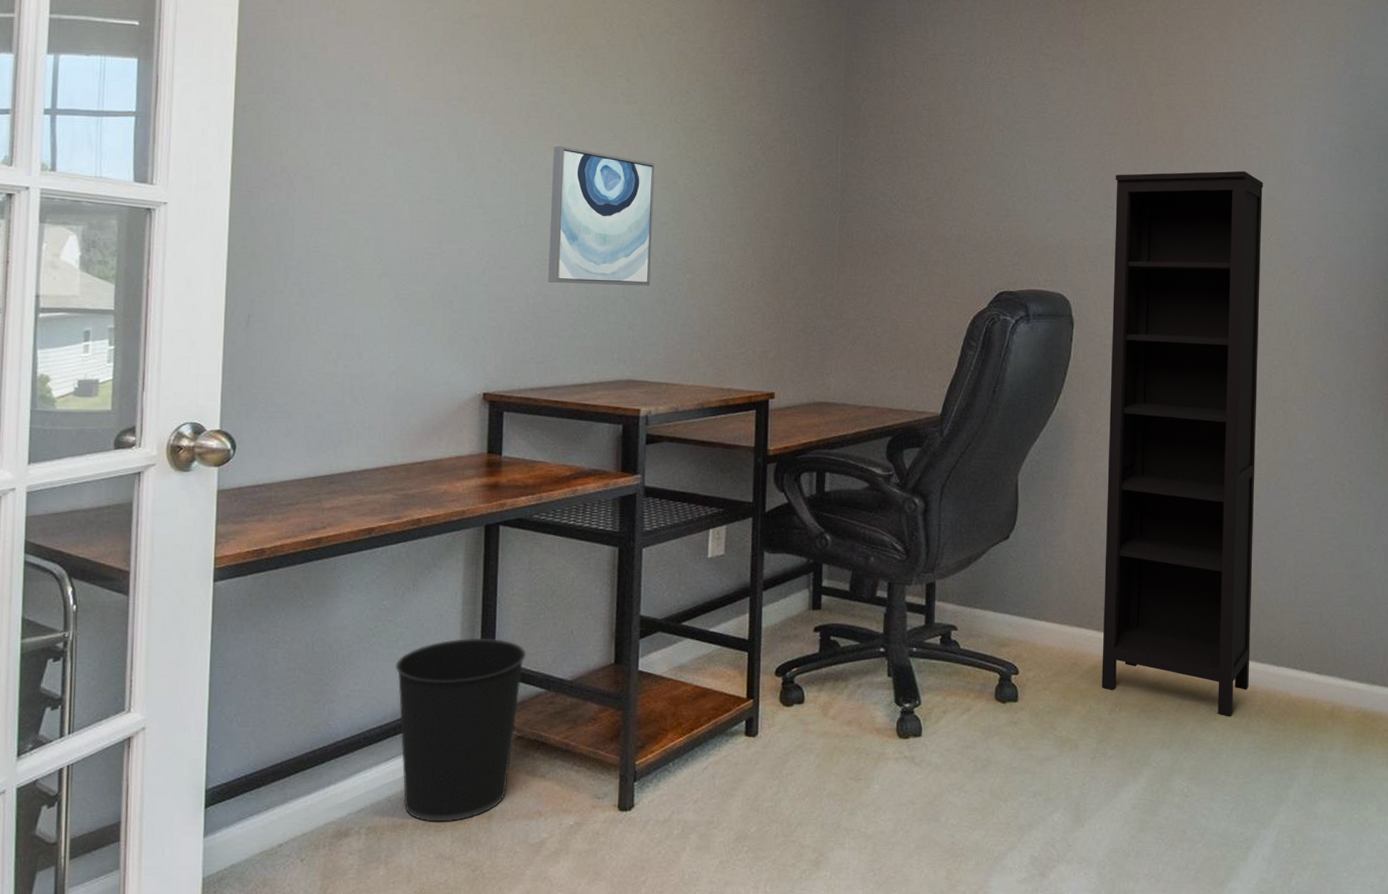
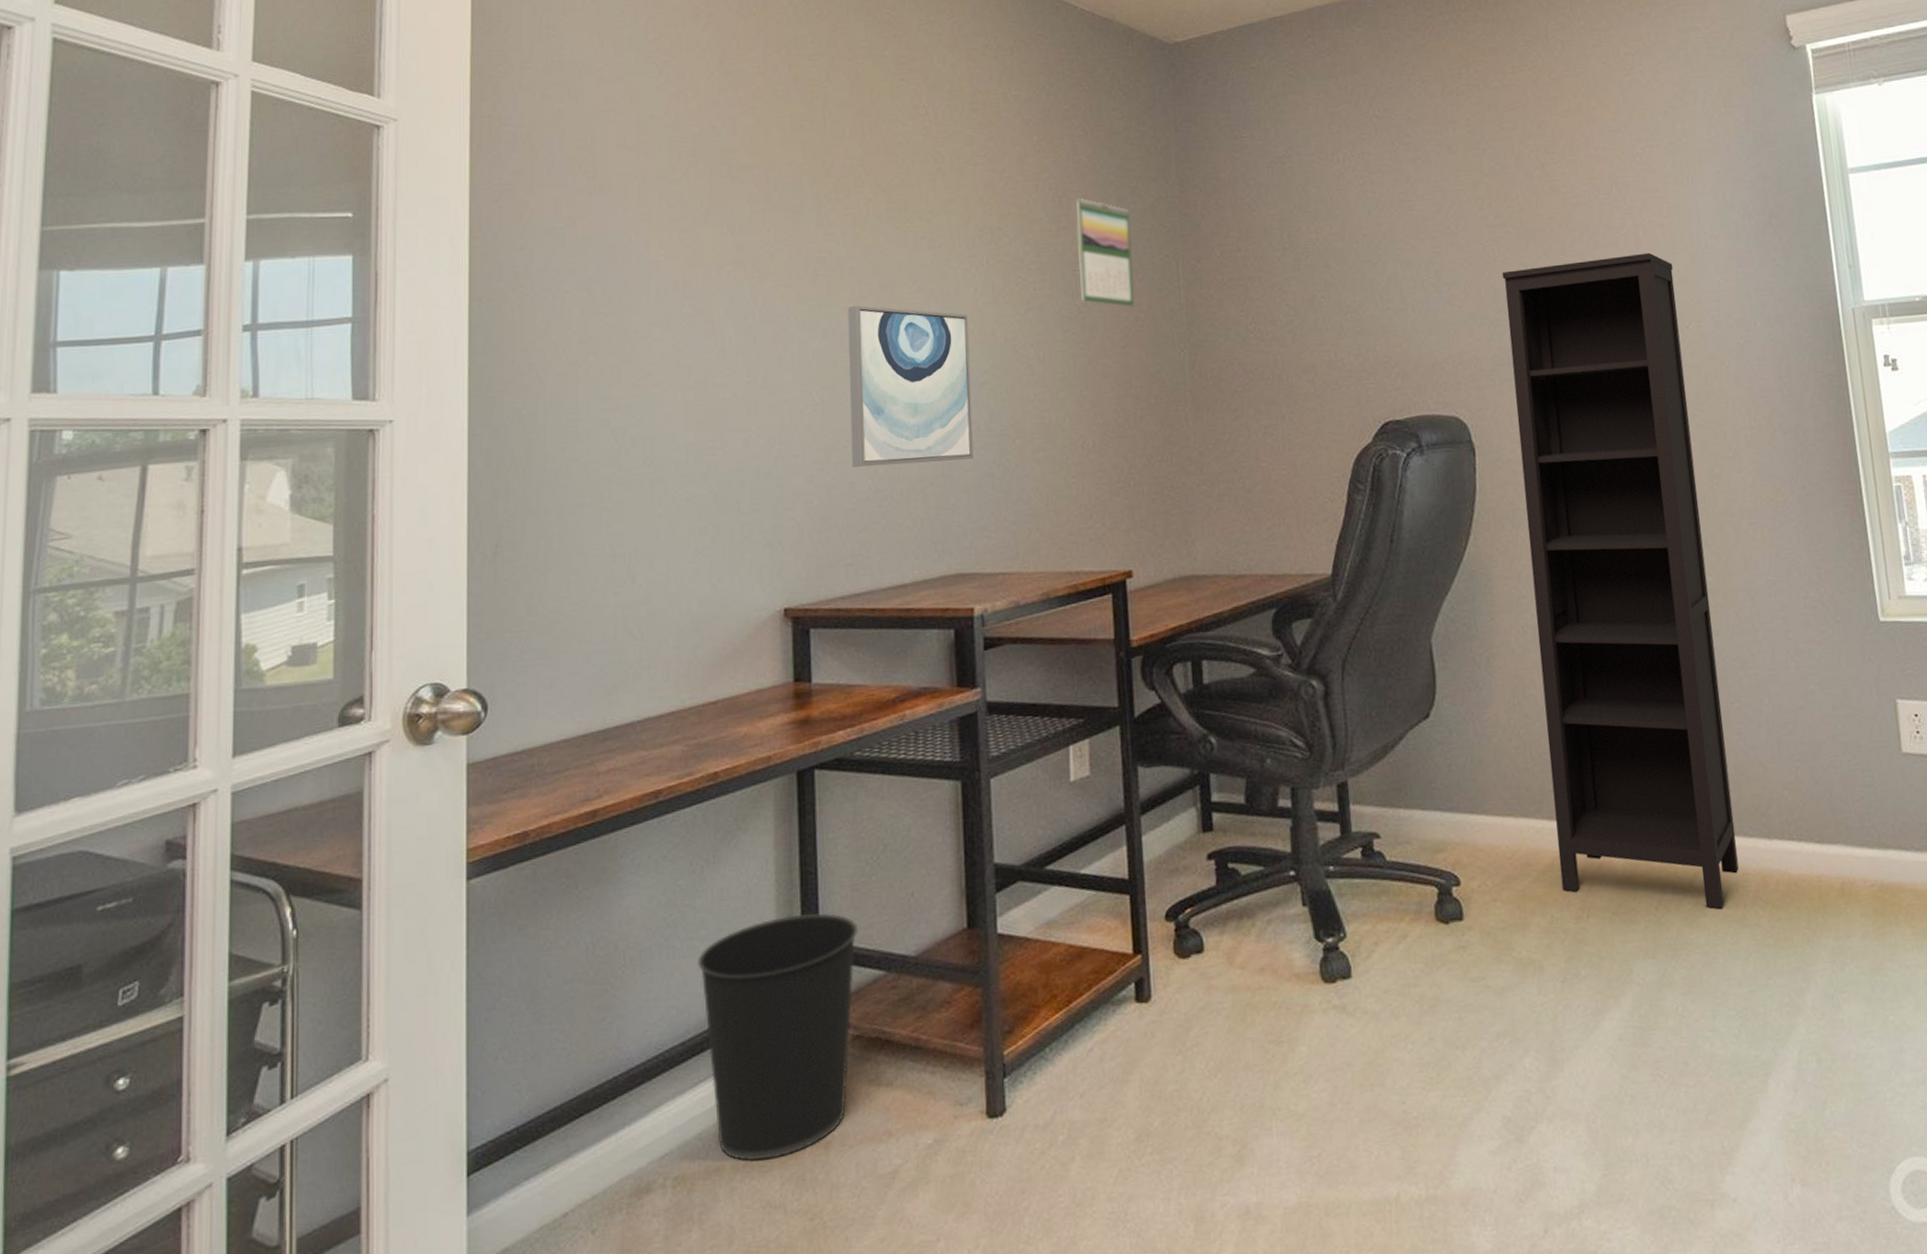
calendar: none [752,73,801,171] -> present [1076,199,1134,307]

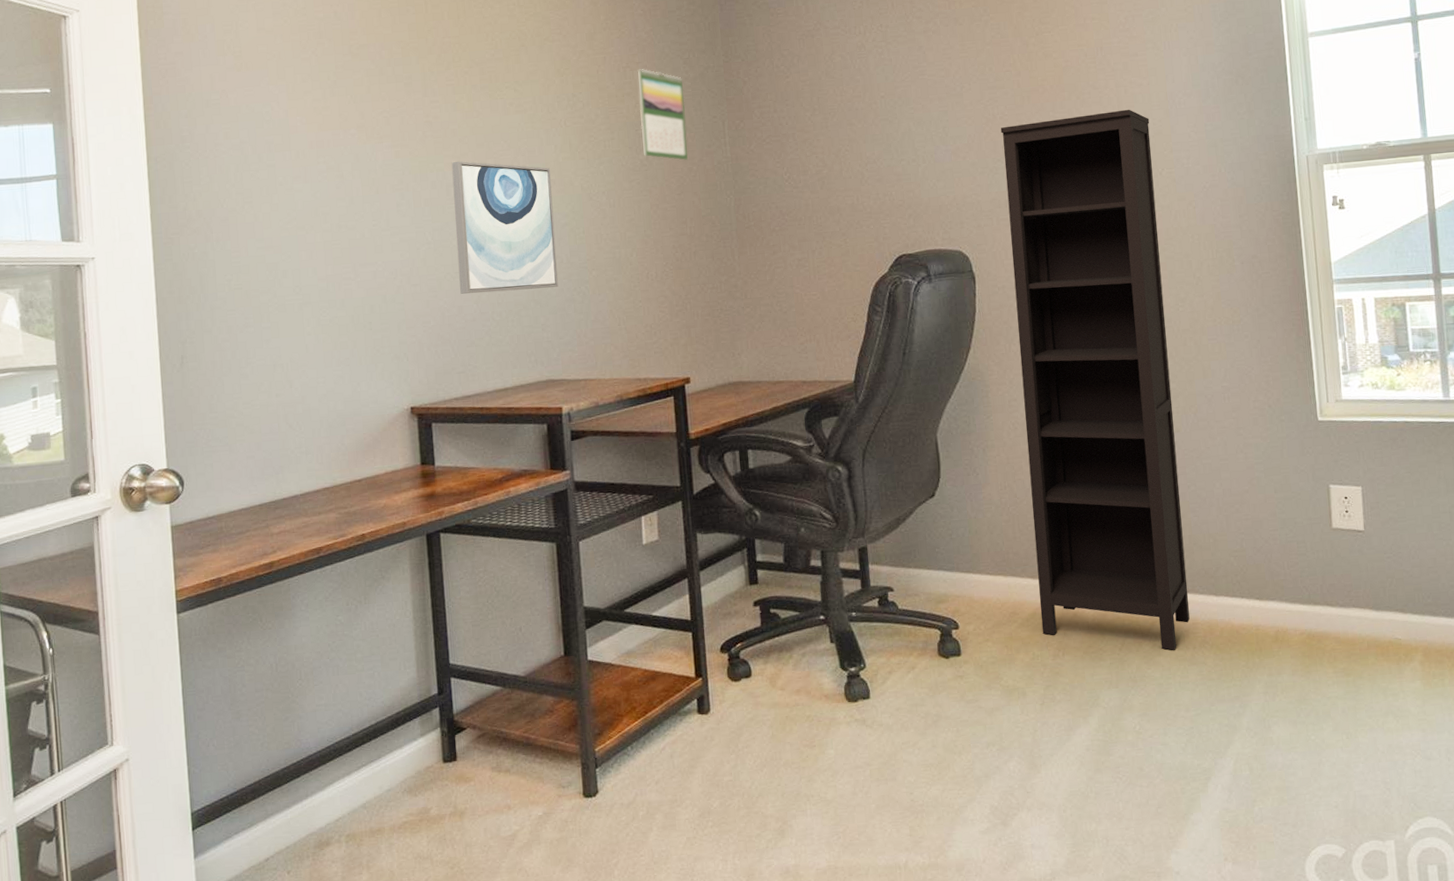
wastebasket: present [697,912,859,1161] -> none [356,642,479,825]

